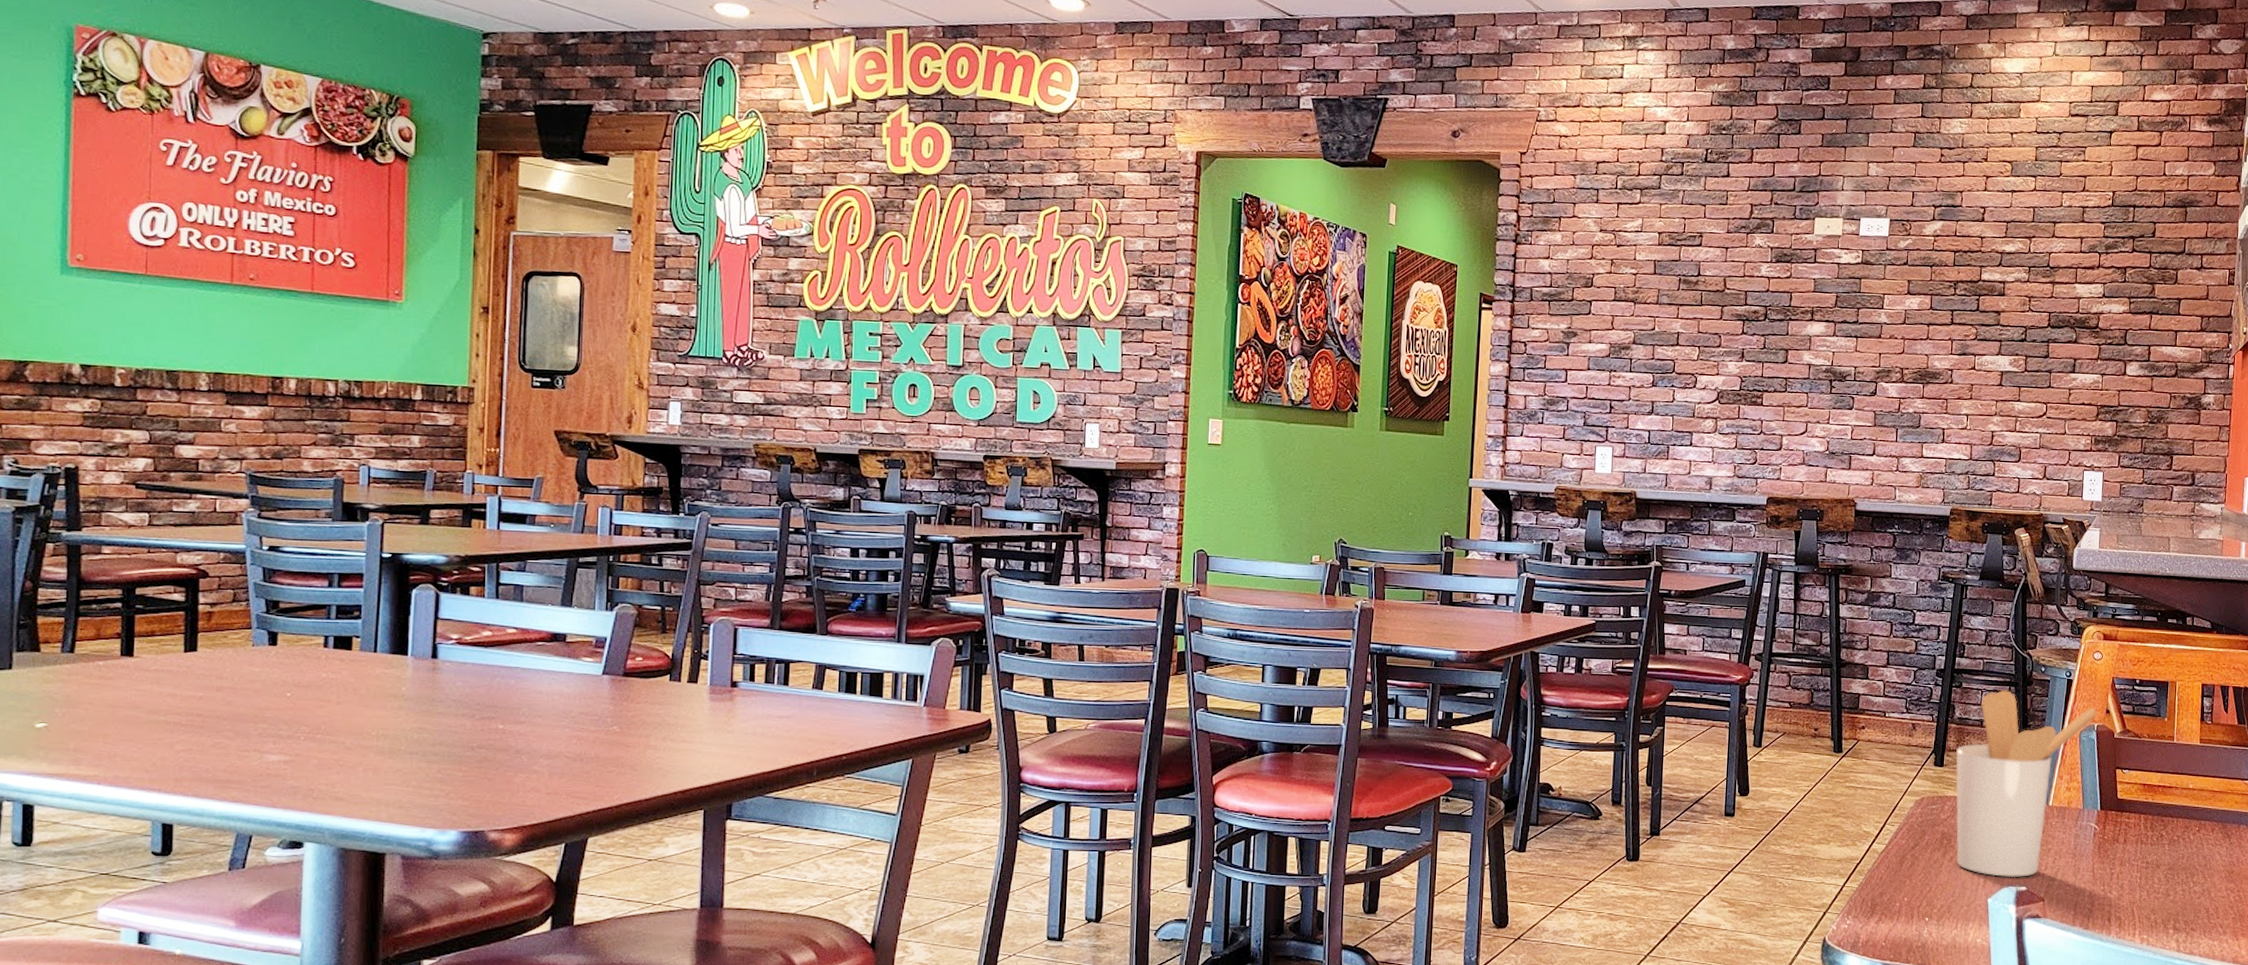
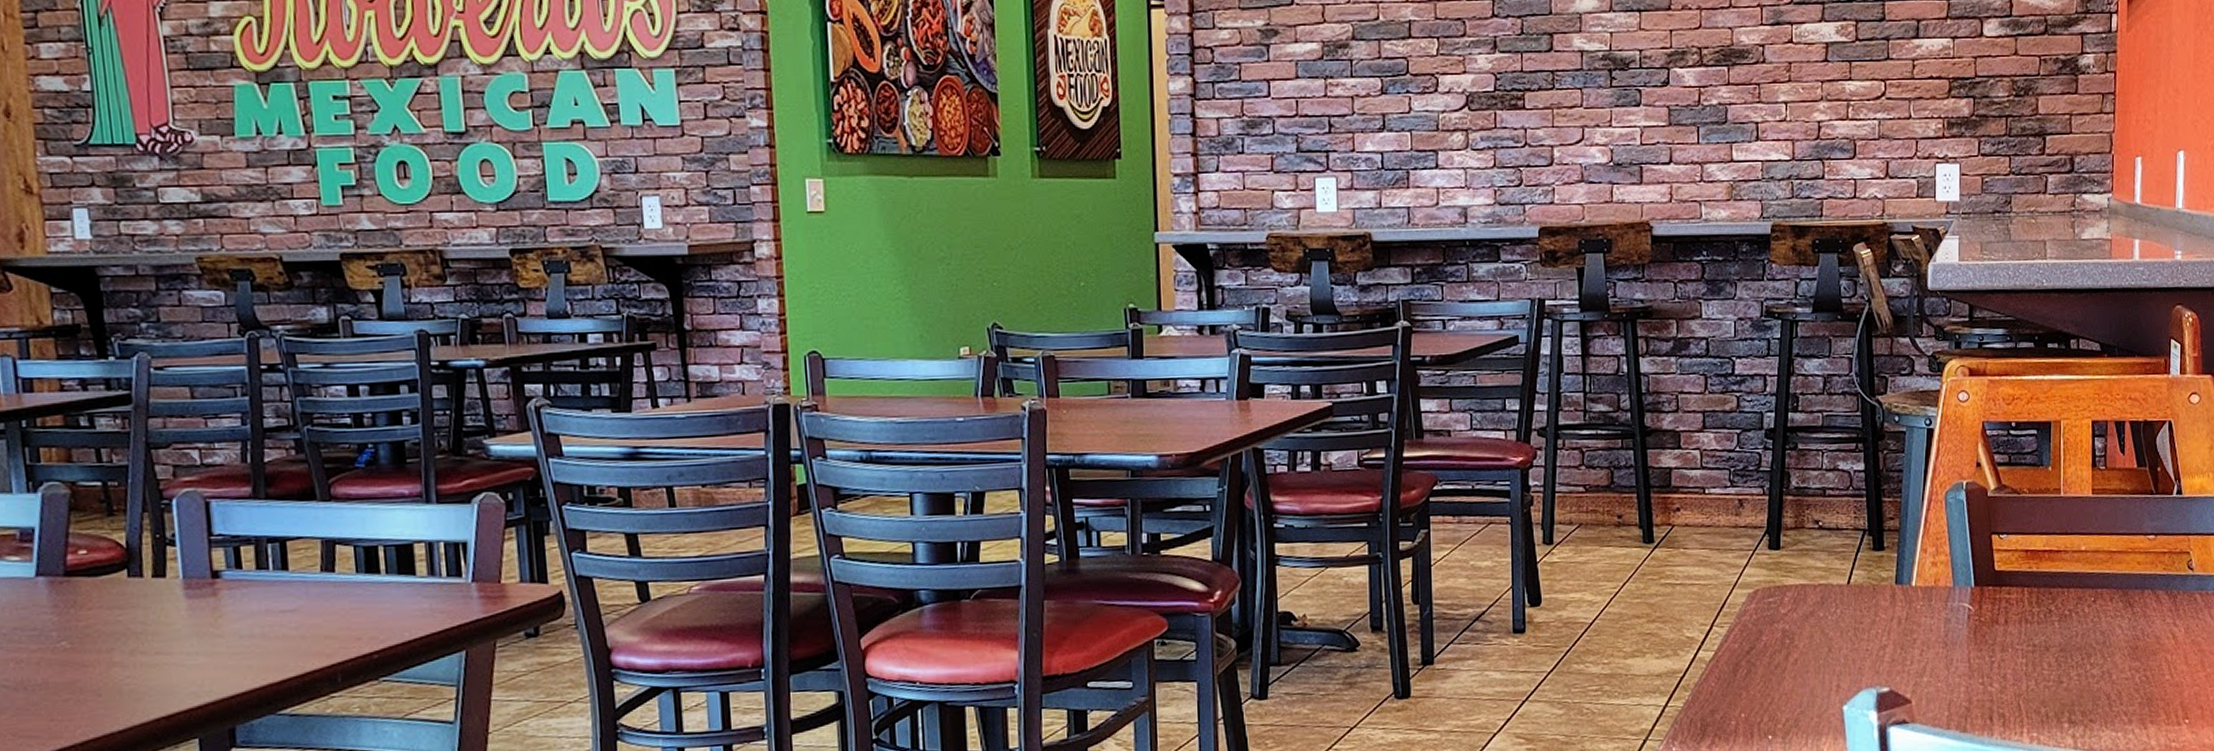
utensil holder: present [1955,690,2098,878] -> none [1794,449,1966,679]

